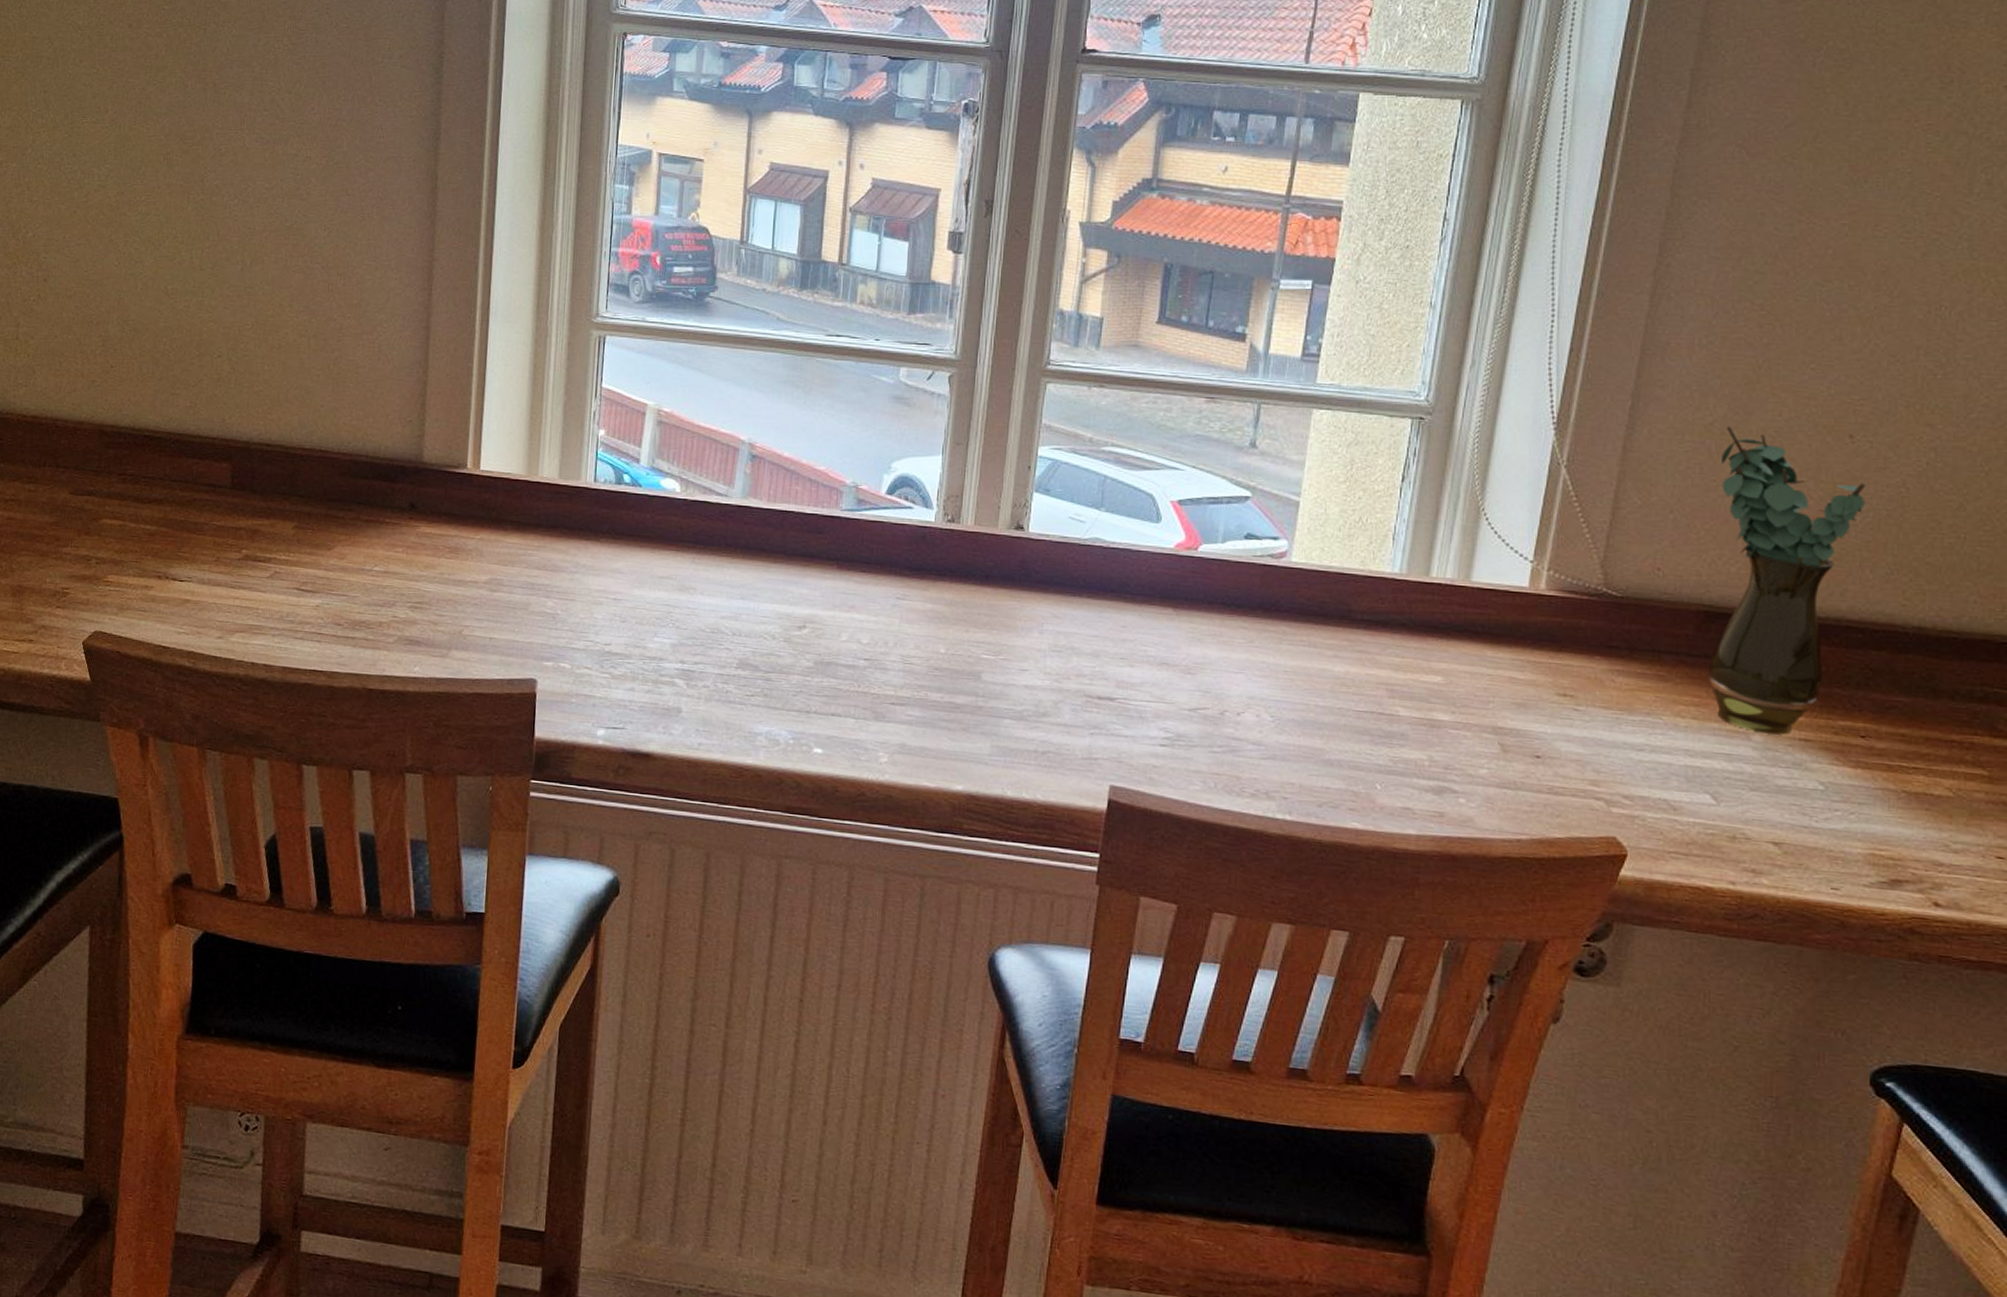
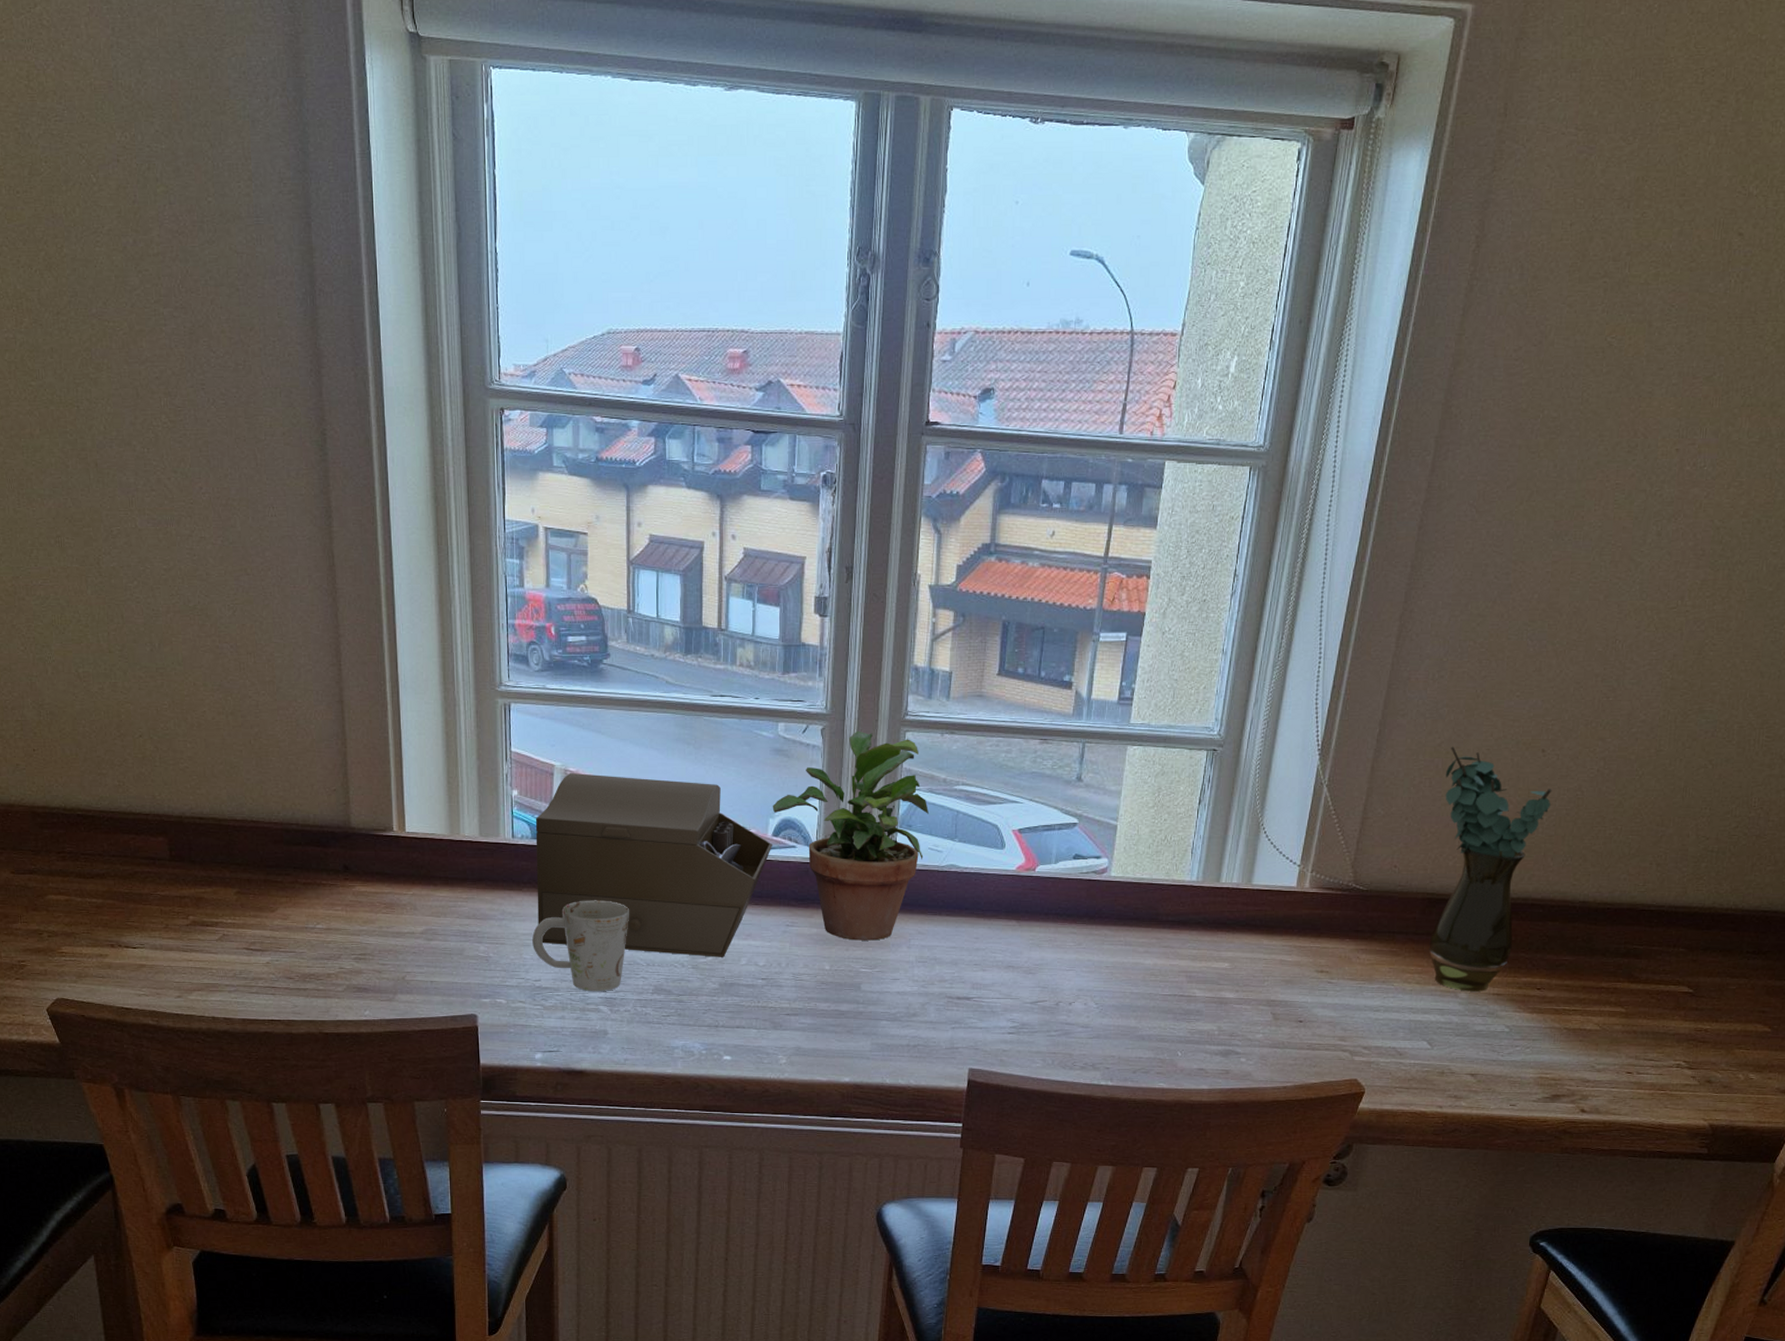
mug: none [606,556,718,662] -> present [532,900,630,991]
sewing box: none [614,414,886,631] -> present [535,773,772,957]
potted plant: none [888,379,1071,622] -> present [772,730,929,941]

